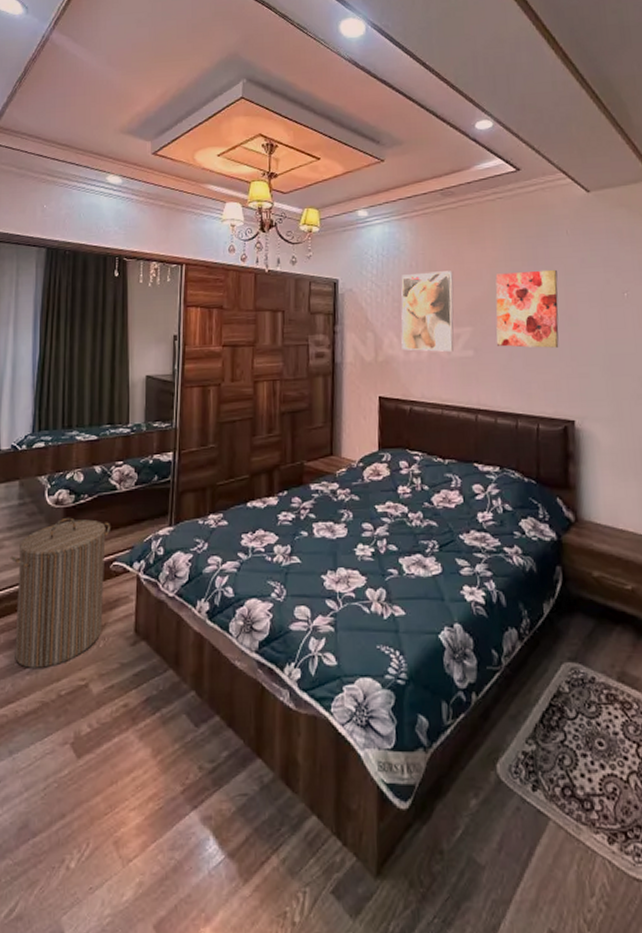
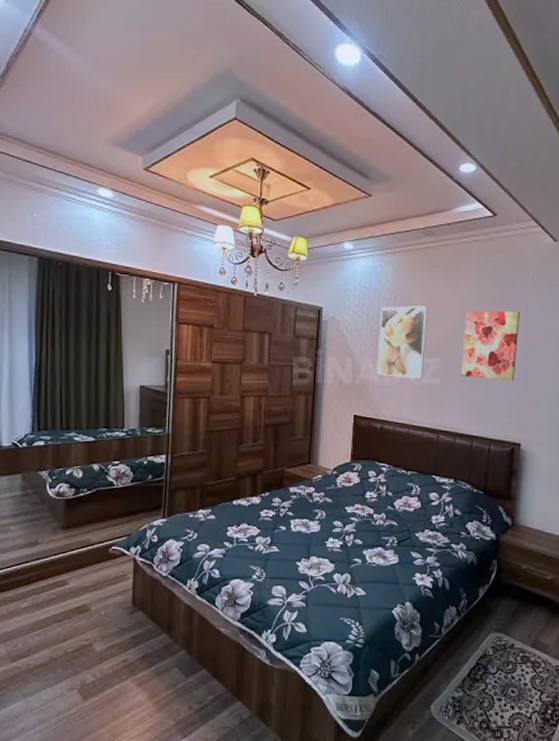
laundry hamper: present [10,517,111,668] -> none [16,507,110,631]

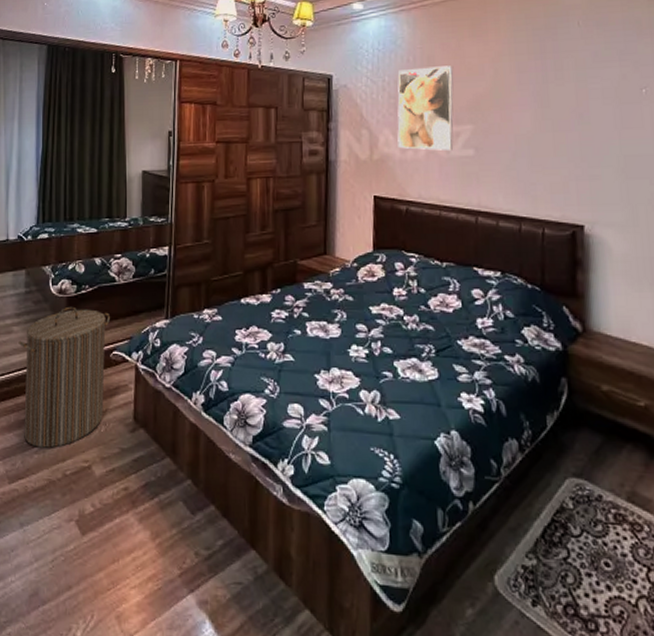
laundry hamper: none [16,507,110,631] -> present [18,306,111,448]
wall art: present [460,310,520,381] -> none [498,63,568,148]

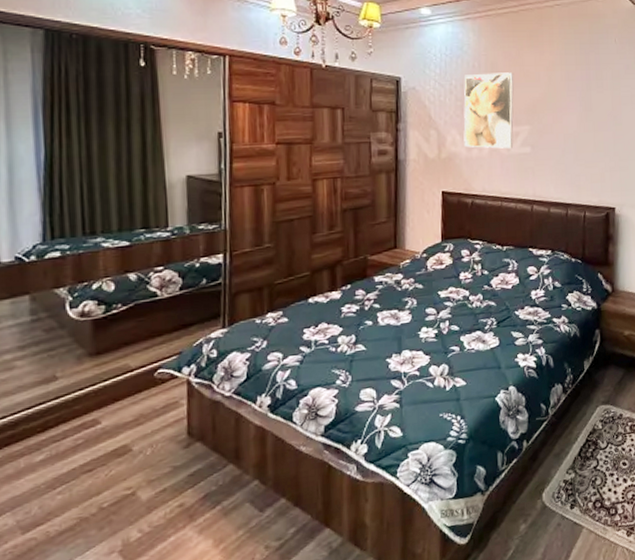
laundry hamper: present [18,306,111,448] -> none [25,329,153,488]

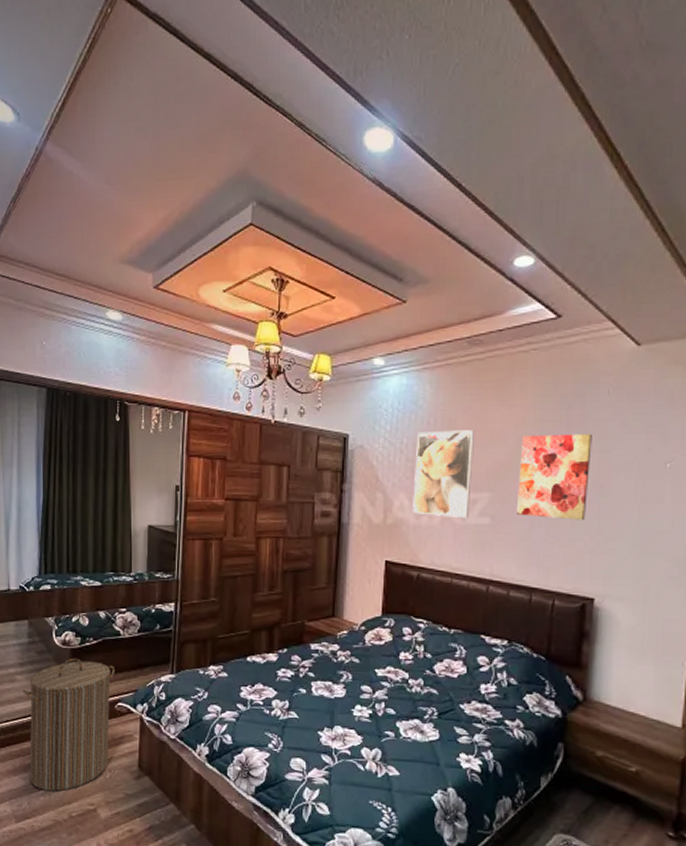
laundry hamper: none [25,329,153,488] -> present [22,658,116,792]
wall art: none [551,74,606,145] -> present [516,433,592,520]

